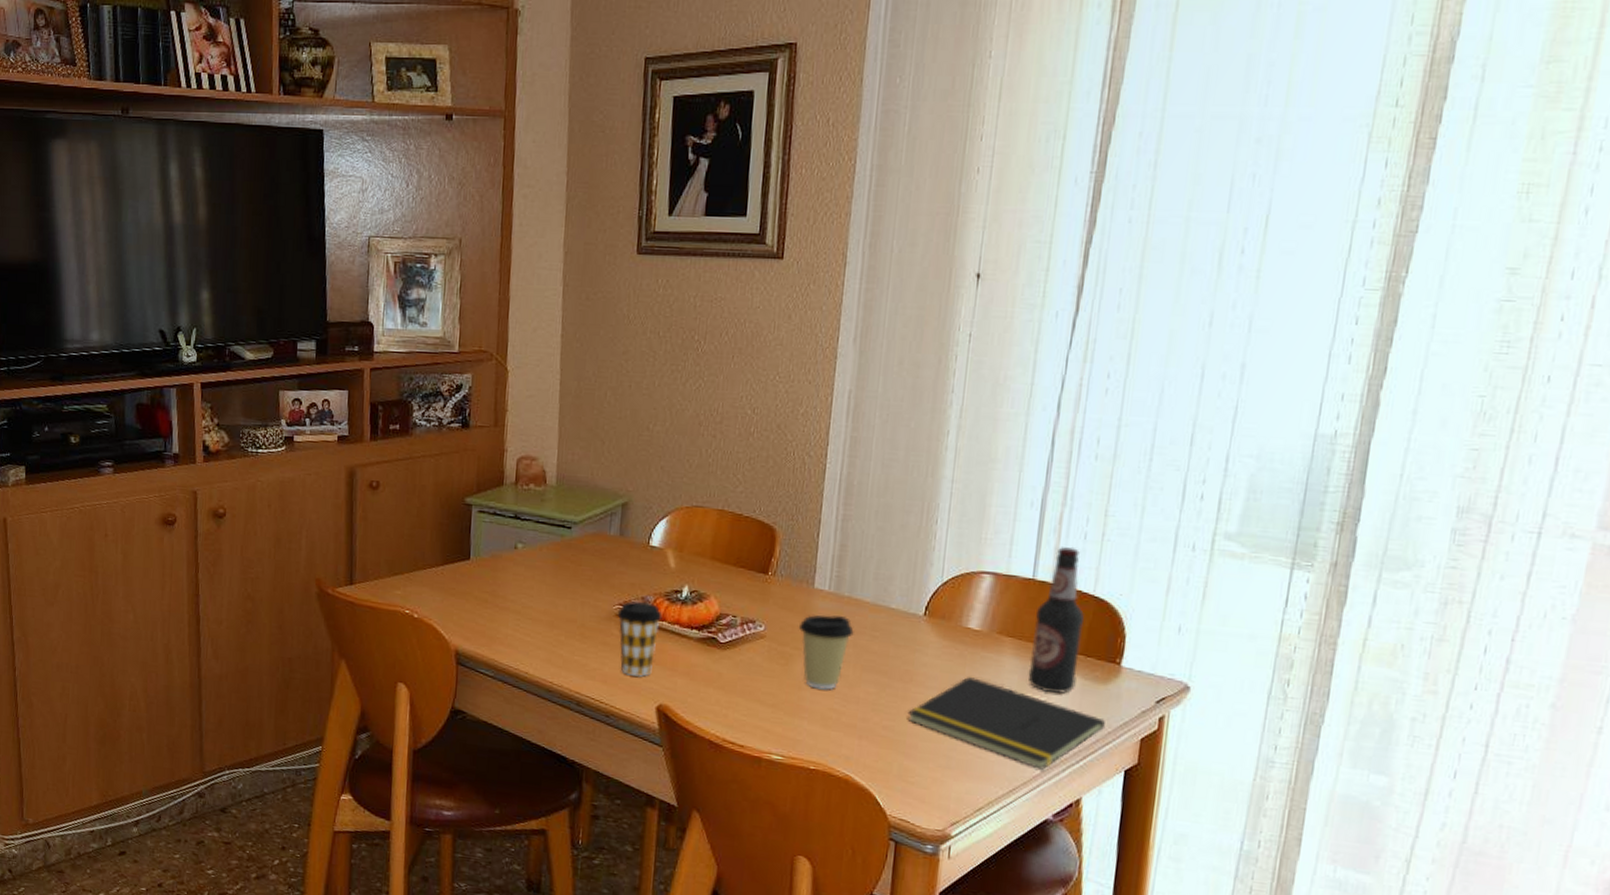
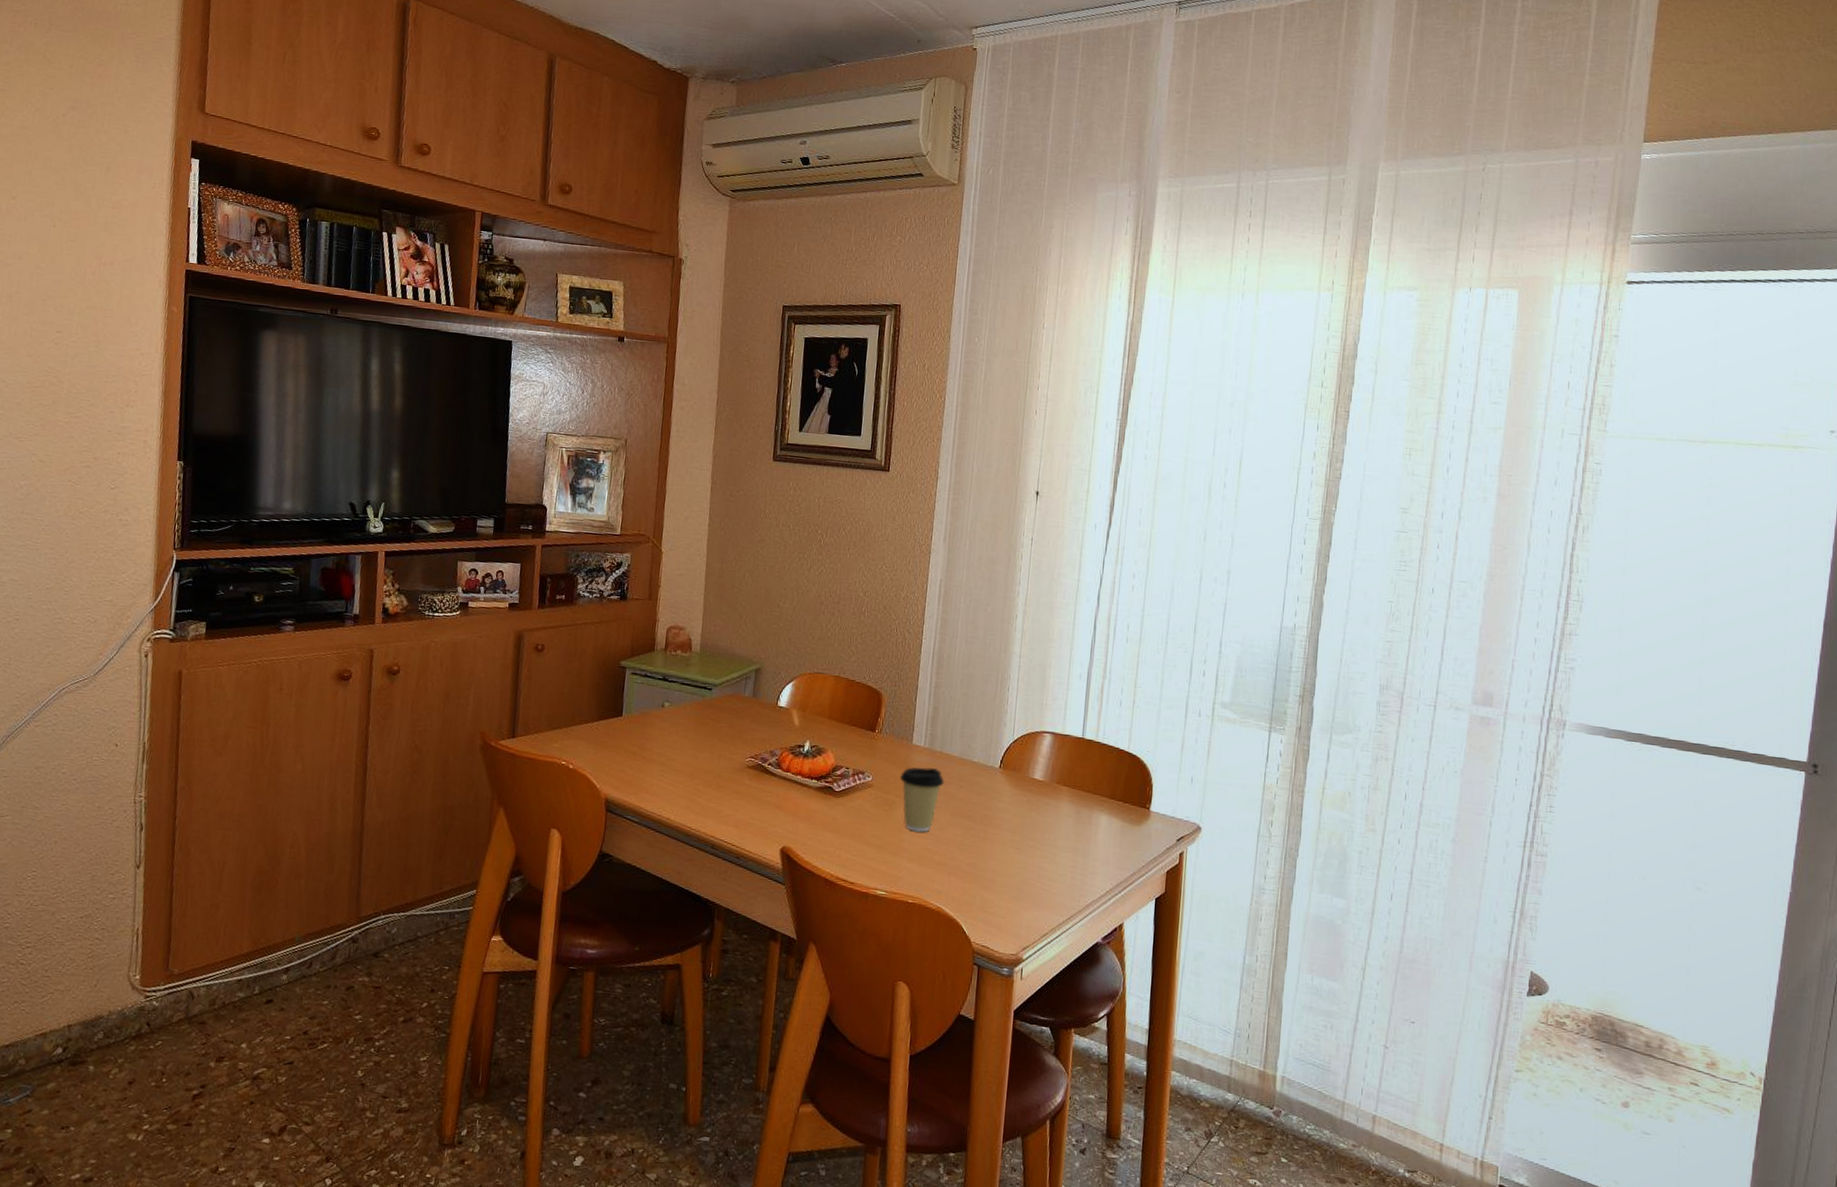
coffee cup: present [617,601,663,678] -> none [749,755,787,823]
notepad: present [907,677,1105,770] -> none [987,820,1140,899]
bottle: present [1028,546,1084,693] -> none [1080,711,1121,834]

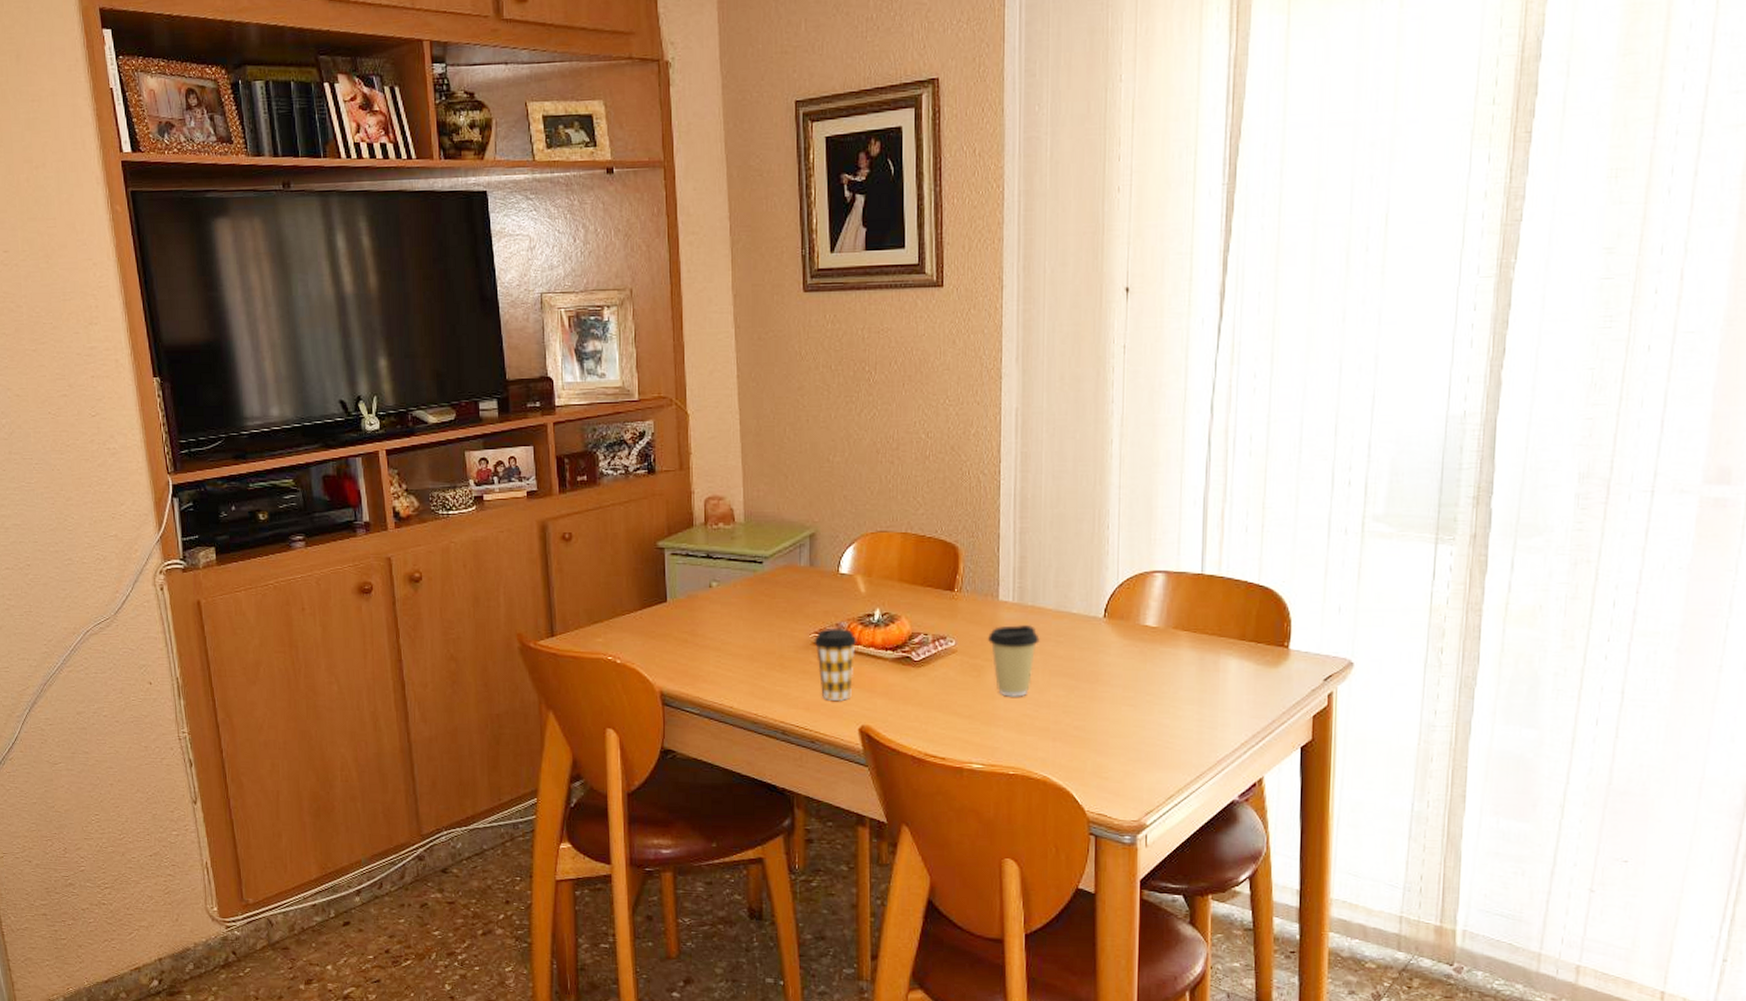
coffee cup: none [749,755,787,823] -> present [814,629,857,702]

